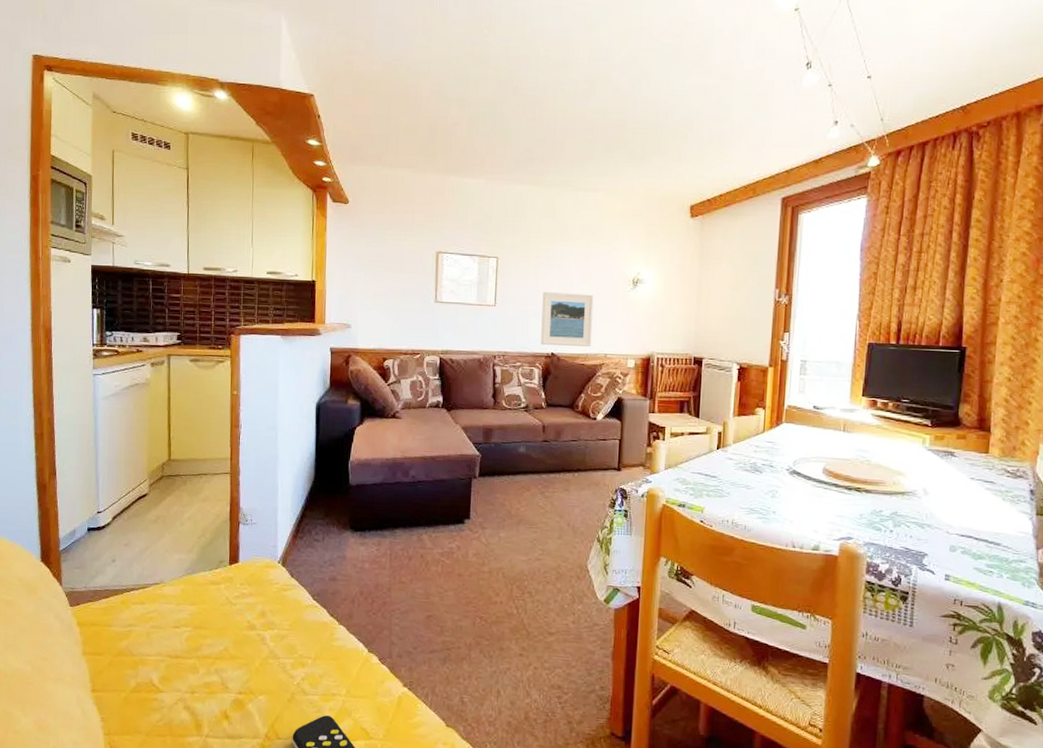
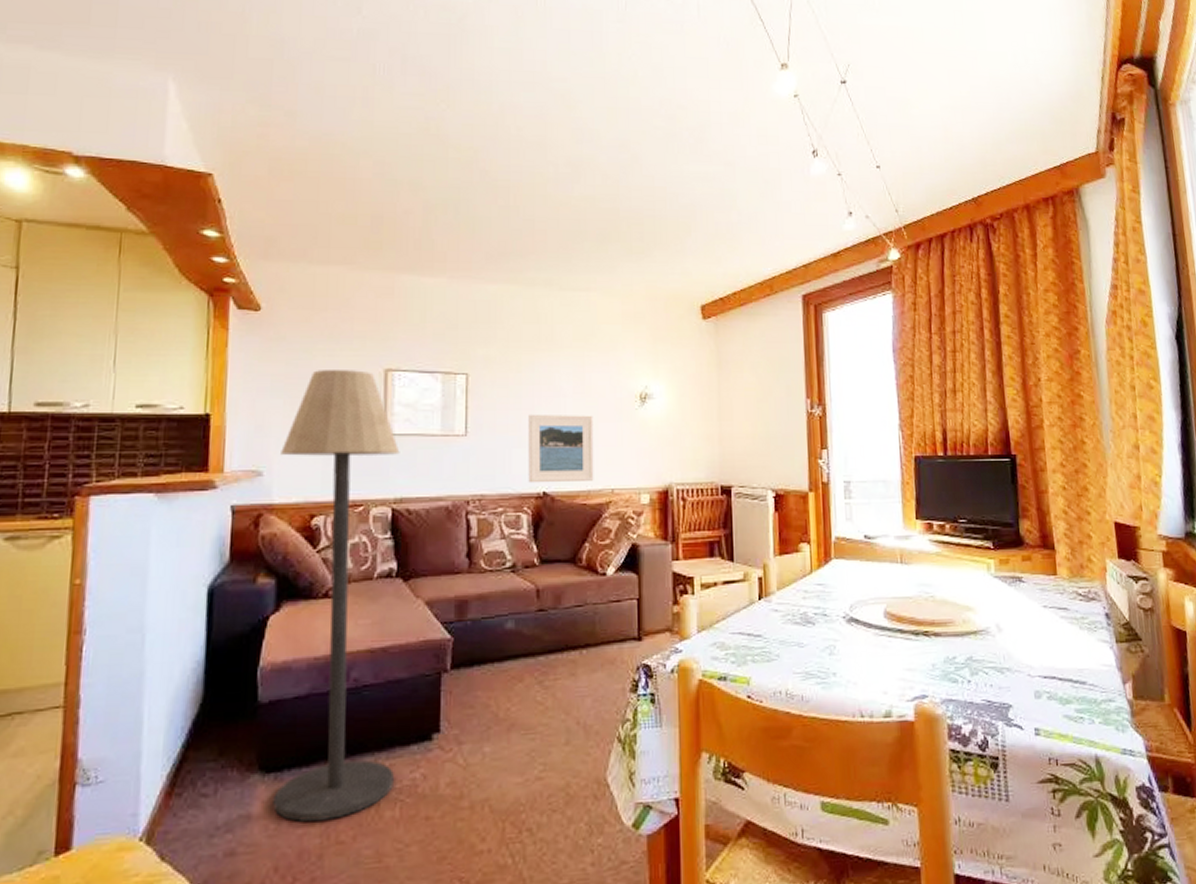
floor lamp: none [359,251,446,567] -> present [273,370,400,822]

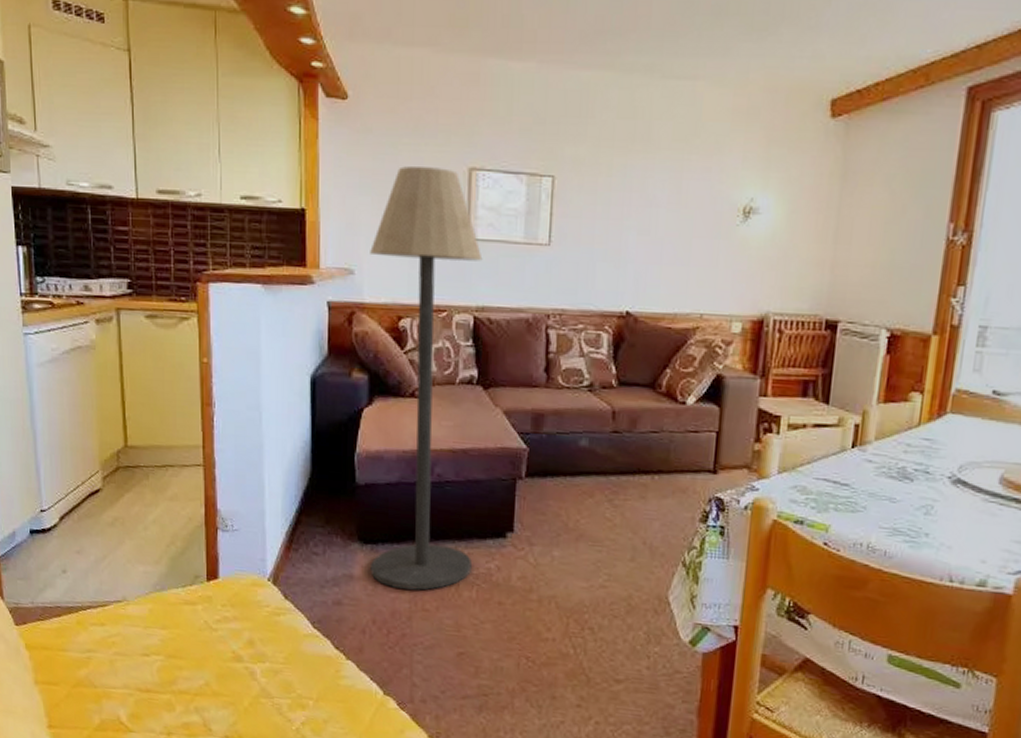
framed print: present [528,414,594,483] -> none [611,224,688,303]

